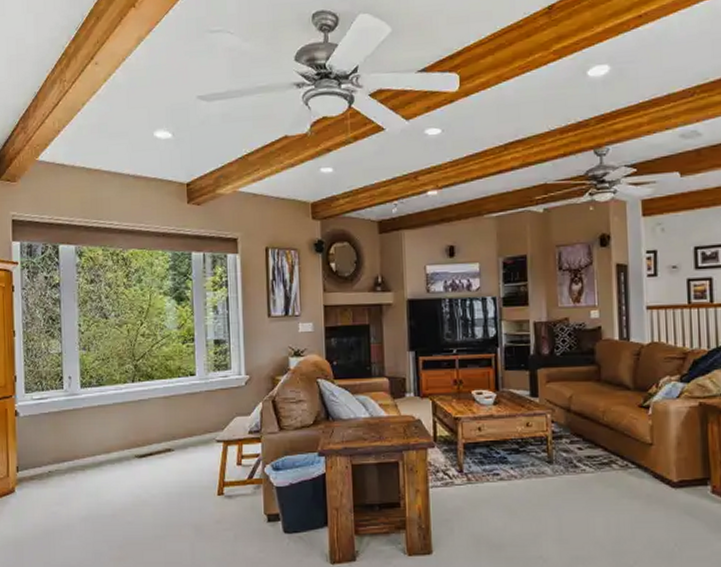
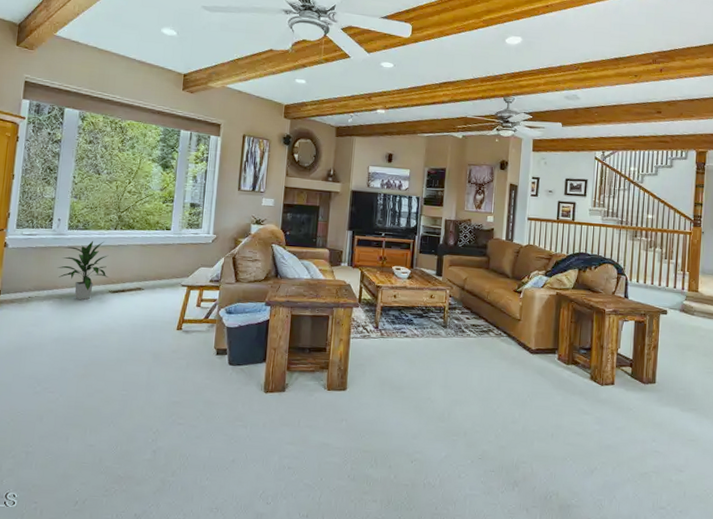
indoor plant: none [75,397,133,469] -> present [57,240,109,300]

